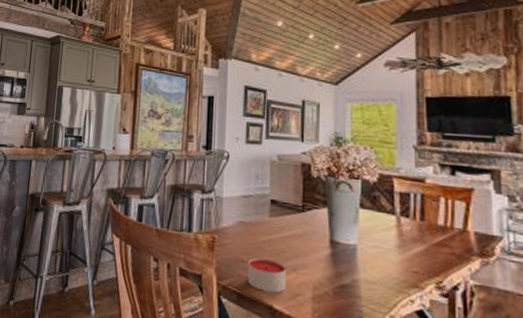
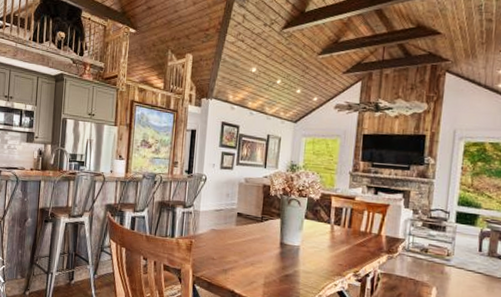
candle: present [248,257,287,294] -> none [216,255,246,282]

